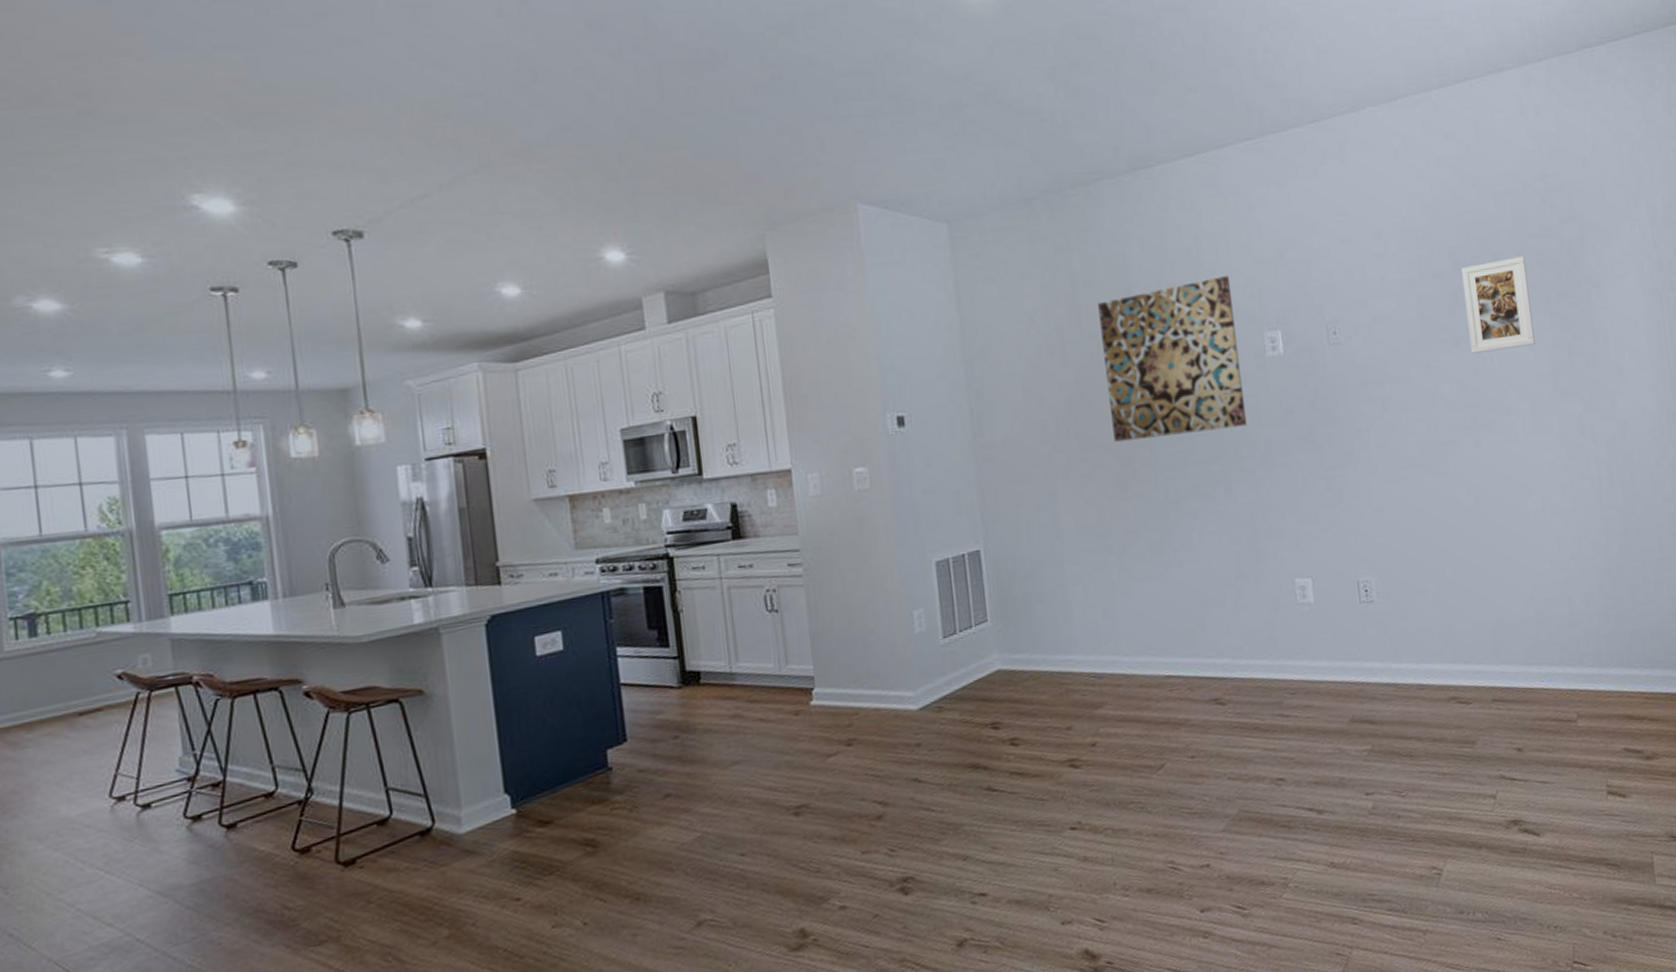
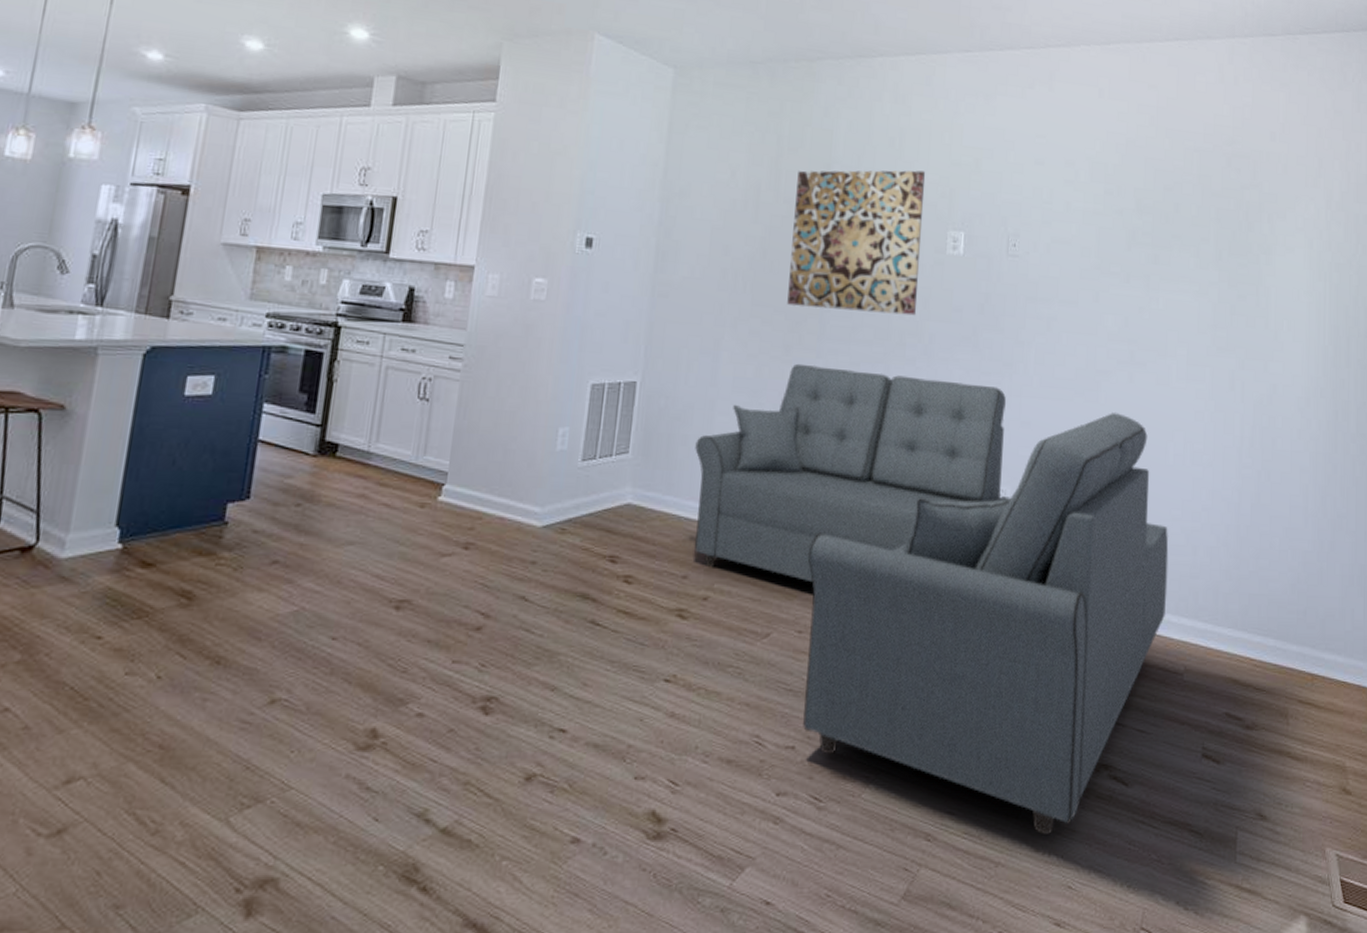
sofa: none [1052,480,1551,897] -> present [695,363,1169,835]
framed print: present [1461,256,1535,354] -> none [1140,209,1204,296]

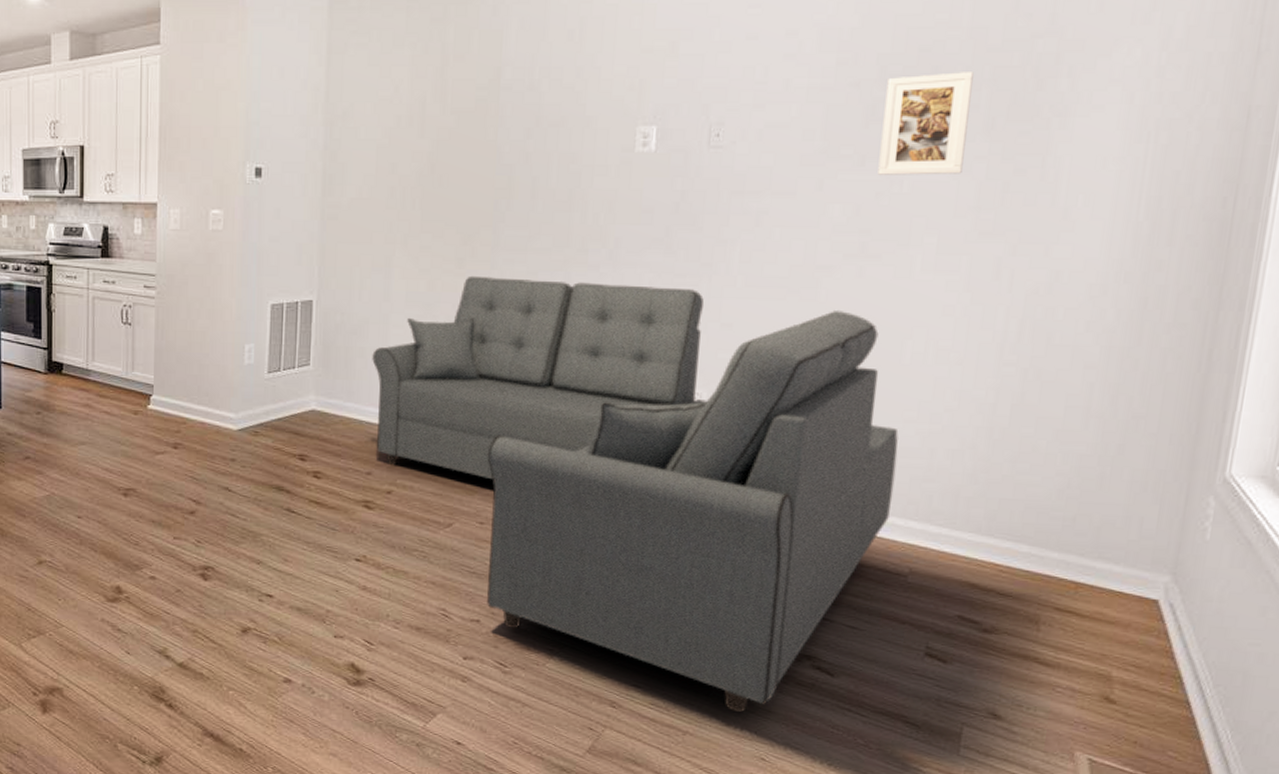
wall art: present [787,170,926,316] -> none [458,63,611,220]
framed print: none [1140,209,1204,296] -> present [878,72,974,175]

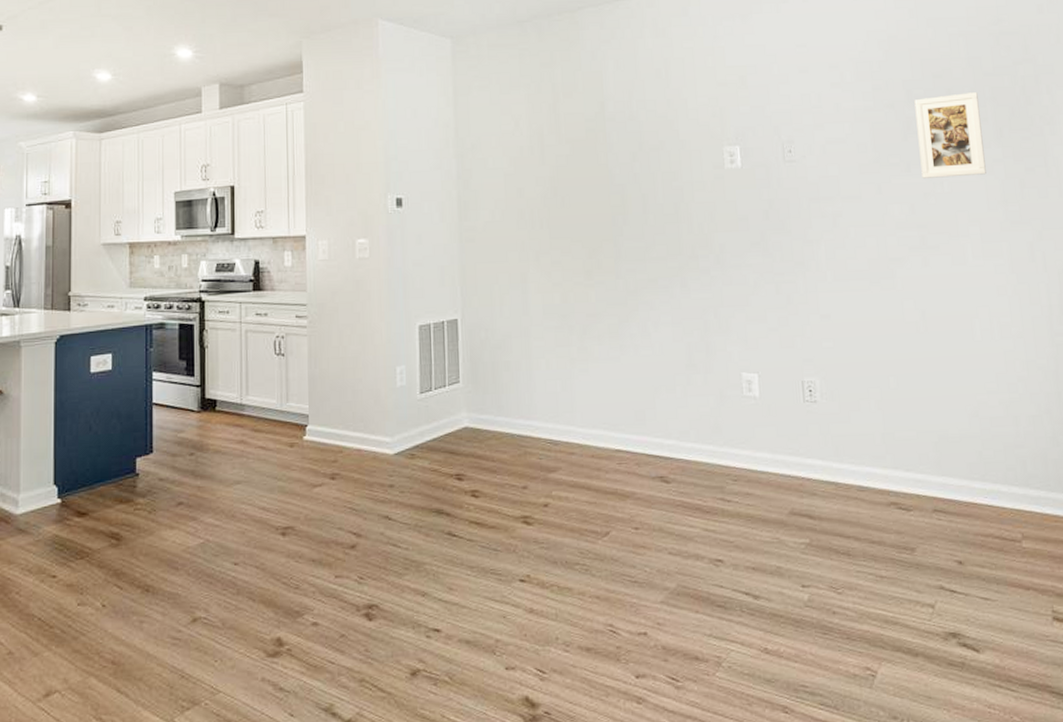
sofa: present [372,275,899,713] -> none [517,285,995,703]

